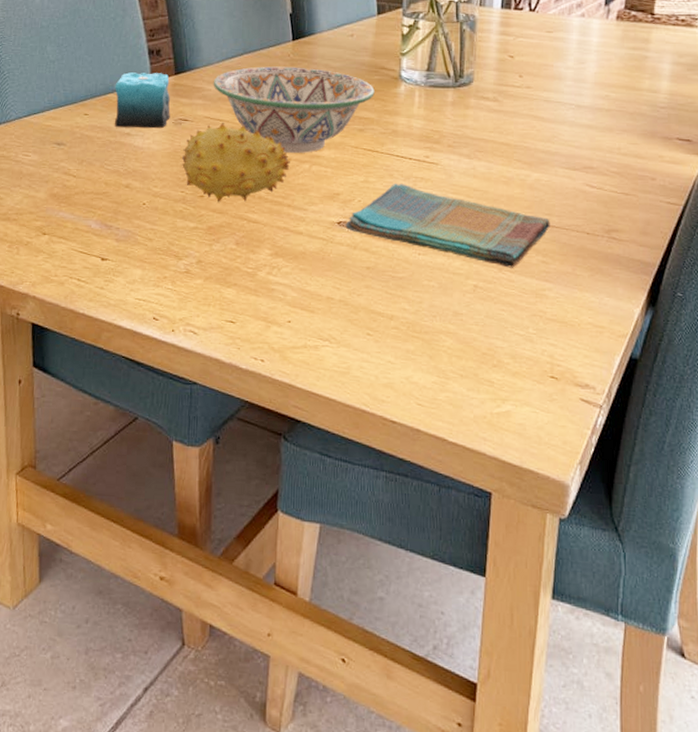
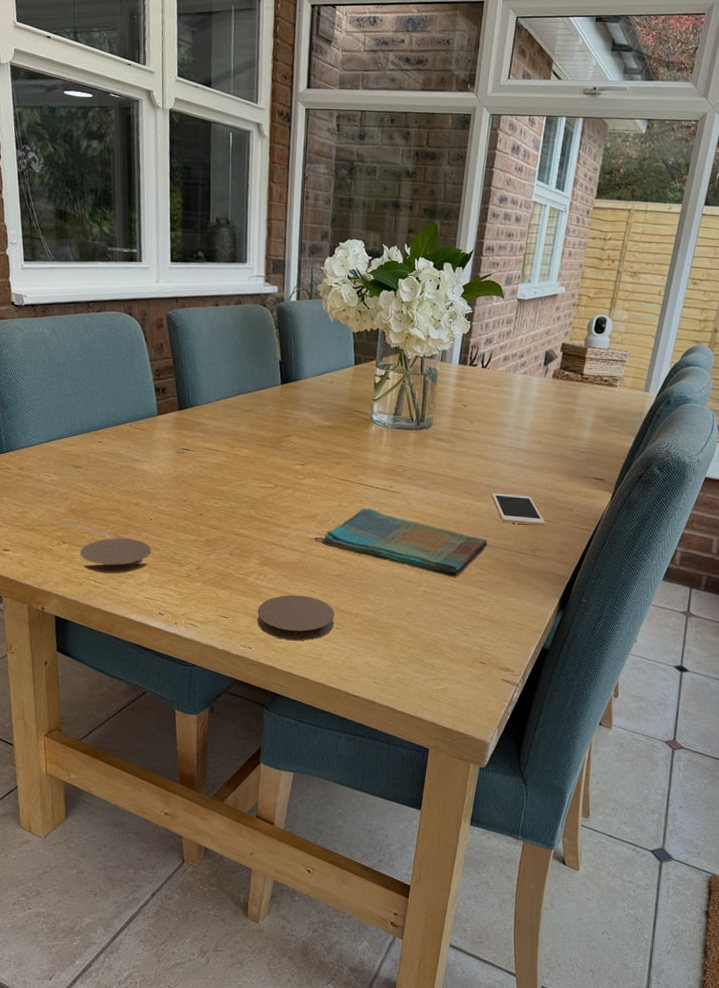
coaster: none [62,227,144,271] -> present [80,538,151,574]
candle: present [115,72,170,129] -> none [125,407,174,456]
fruit: present [181,122,290,202] -> none [183,452,277,520]
decorative bowl: present [213,66,375,153] -> none [211,406,350,481]
coaster: none [270,293,365,351] -> present [257,595,335,641]
cell phone: none [551,160,622,200] -> present [491,493,545,526]

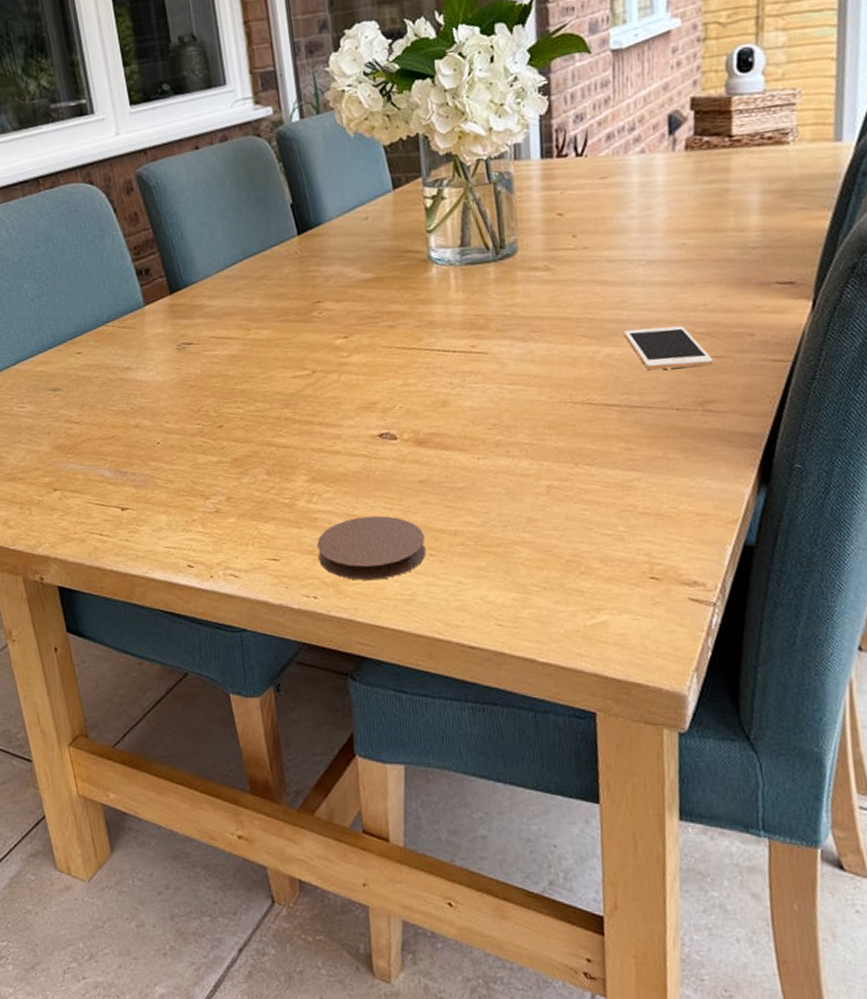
coaster: present [80,538,151,574] -> none [76,472,165,523]
dish towel: present [321,508,488,578] -> none [388,381,631,461]

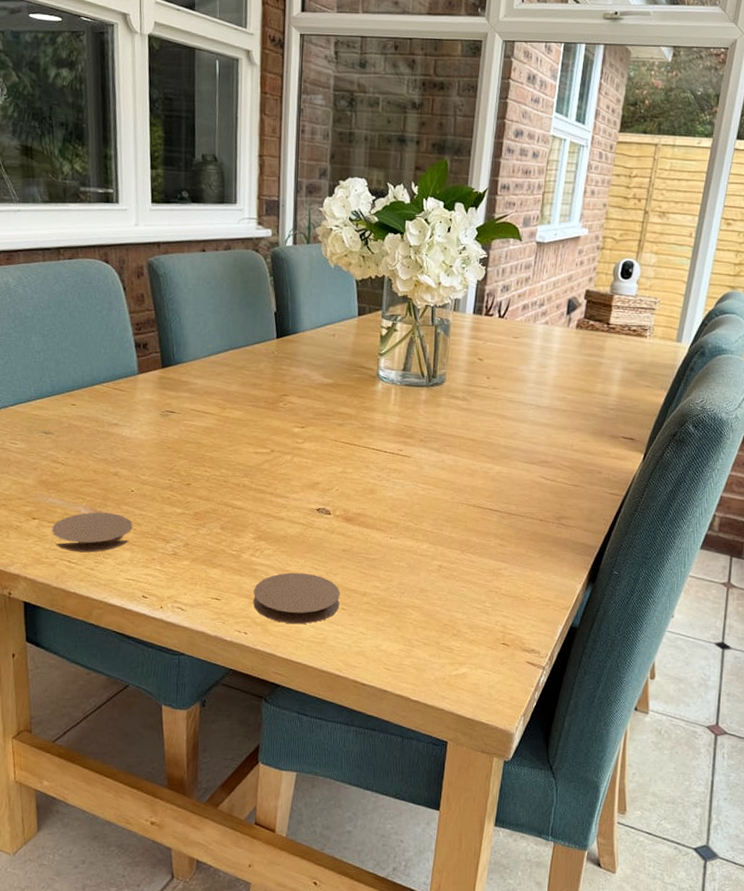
coaster: none [76,472,165,523] -> present [52,512,133,553]
cell phone: present [623,325,714,371] -> none [511,455,572,491]

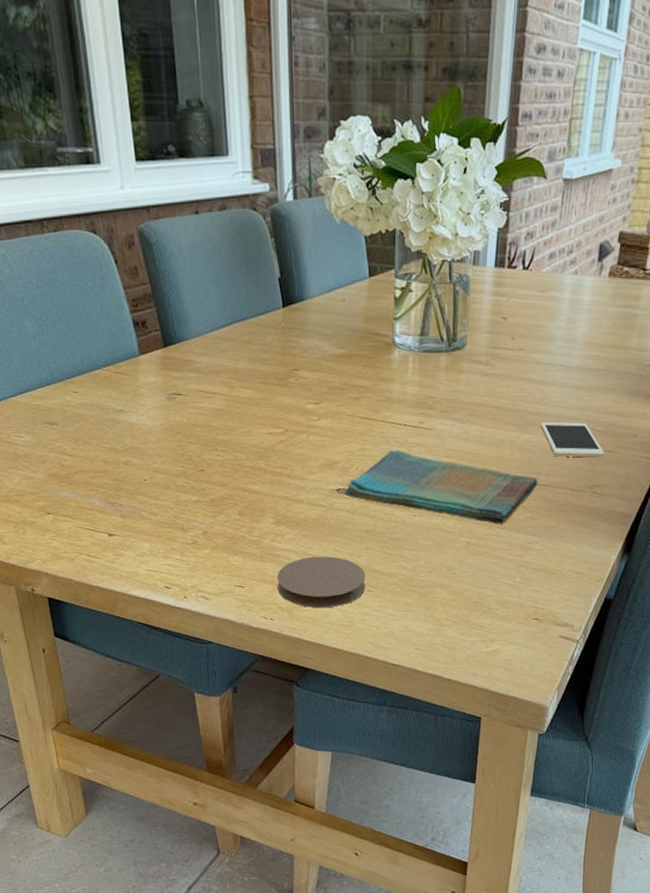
coaster: present [52,512,133,553] -> none [68,504,149,546]
dish towel: none [324,474,509,550] -> present [344,450,538,525]
cell phone: none [511,455,572,491] -> present [540,421,605,458]

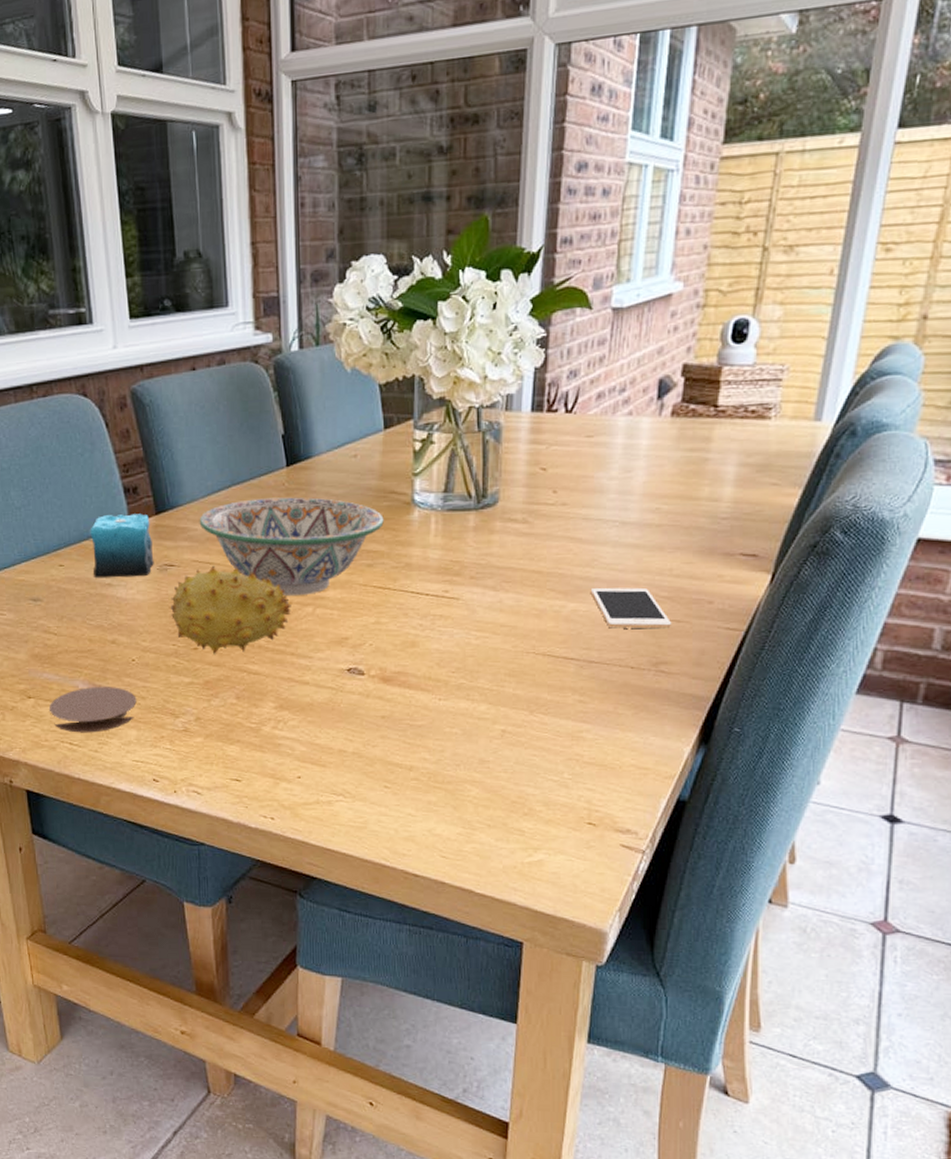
coaster: none [68,504,149,546] -> present [50,687,137,733]
candle: none [102,346,163,405] -> present [90,514,154,579]
fruit: none [178,395,288,475] -> present [170,565,291,654]
decorative bowl: none [204,335,368,424] -> present [199,497,384,595]
coaster: present [277,556,366,608] -> none [279,746,381,807]
dish towel: present [344,450,538,525] -> none [356,623,589,710]

